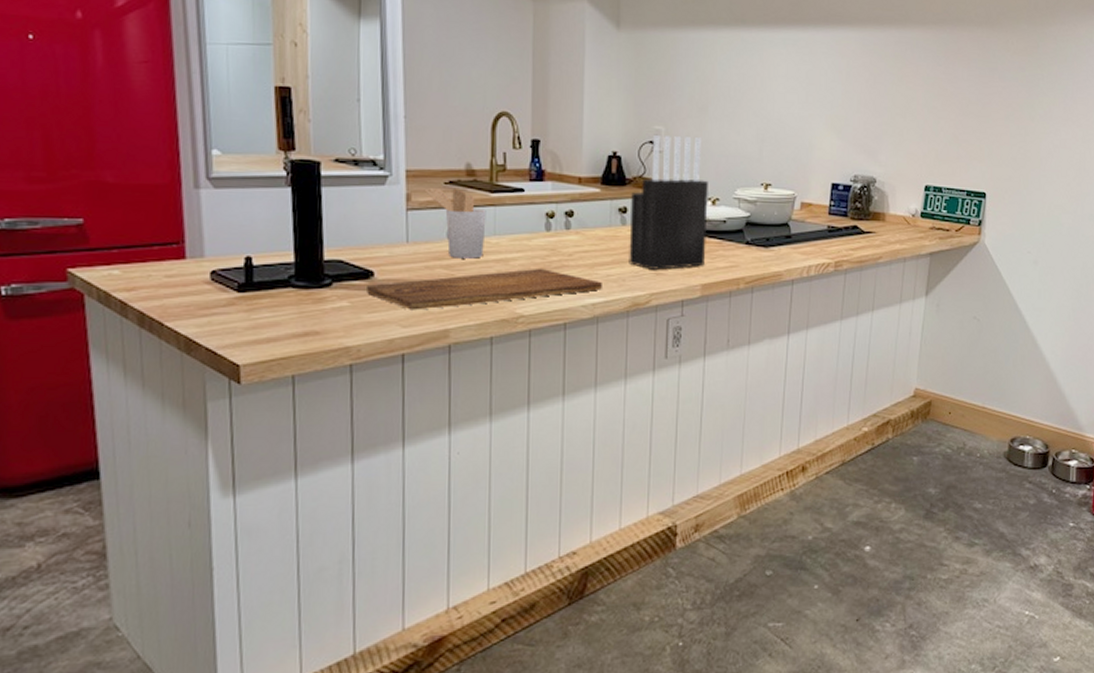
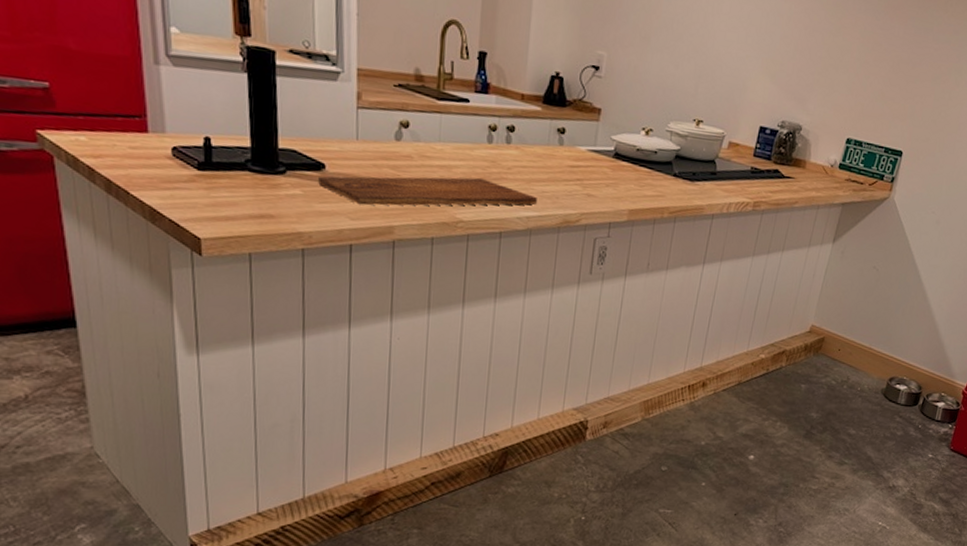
utensil holder: present [425,188,487,259] -> none [375,89,433,163]
knife block: present [629,135,708,270] -> none [563,60,644,193]

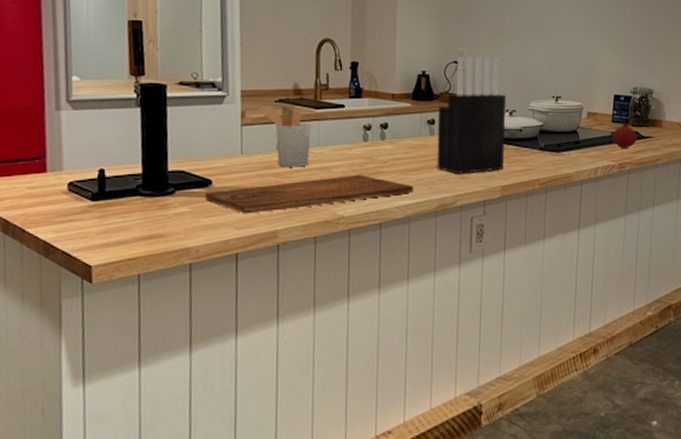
utensil holder: none [375,89,433,163] -> present [258,105,311,167]
knife block: none [563,60,644,193] -> present [437,56,506,174]
fruit: none [751,157,778,186] -> present [612,122,638,148]

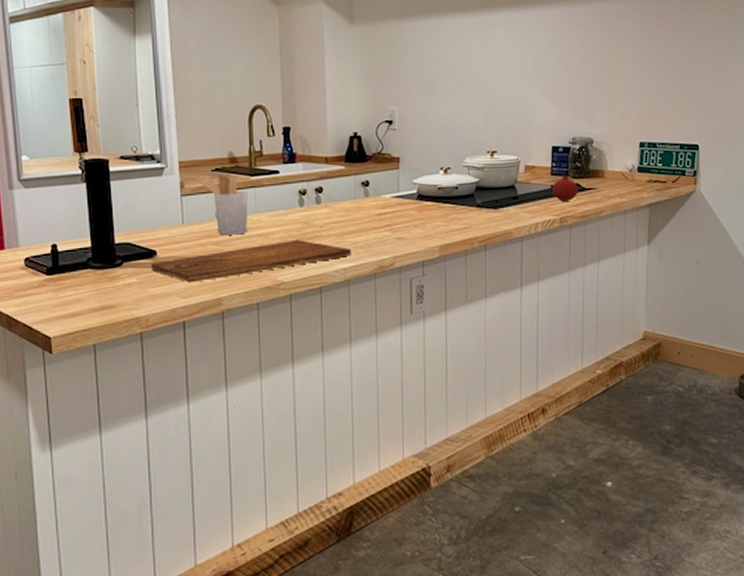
knife block: present [437,56,506,174] -> none [372,114,441,235]

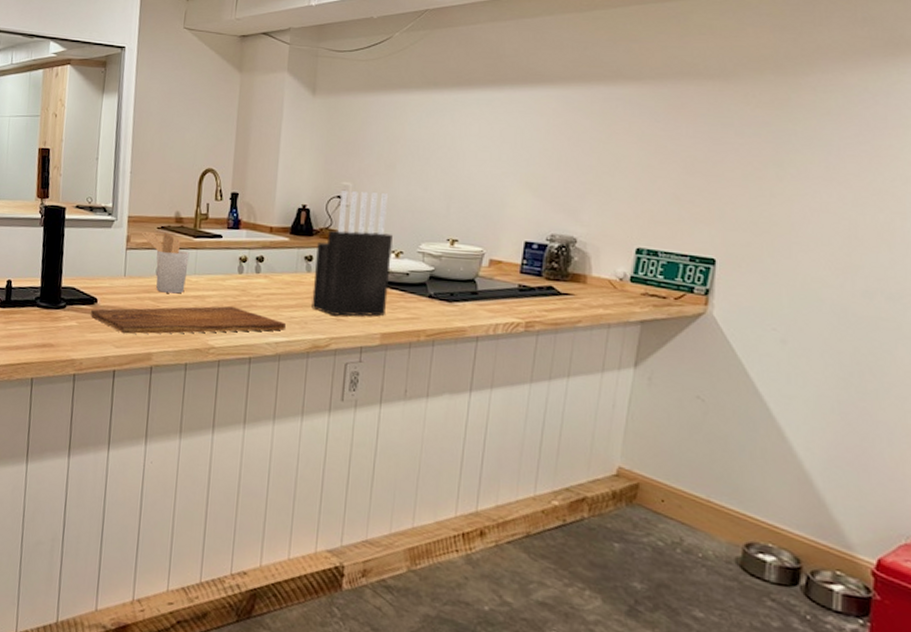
knife block: none [372,114,441,235] -> present [311,191,393,316]
fruit: present [552,174,579,201] -> none [519,273,553,305]

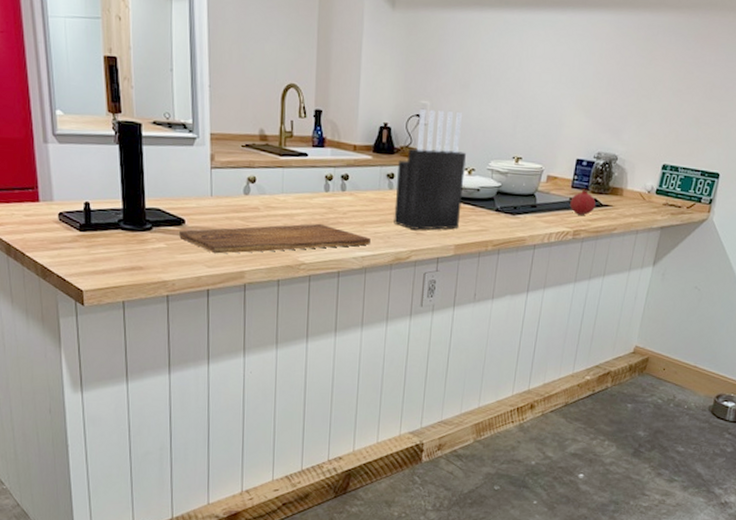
utensil holder: present [142,232,190,294] -> none [226,150,276,213]
fruit: none [519,273,553,305] -> present [570,188,597,215]

